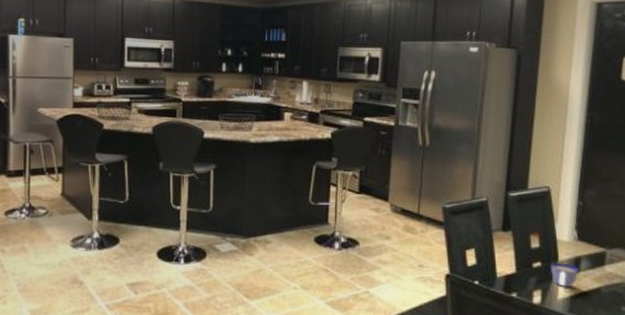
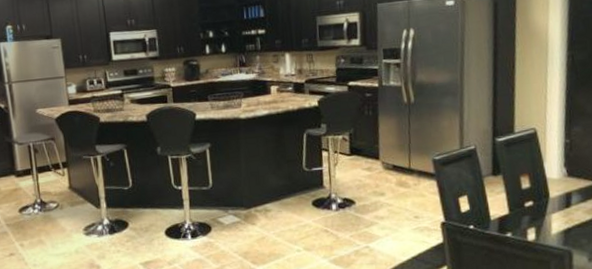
cup: present [551,263,579,288] -> none [542,199,571,223]

